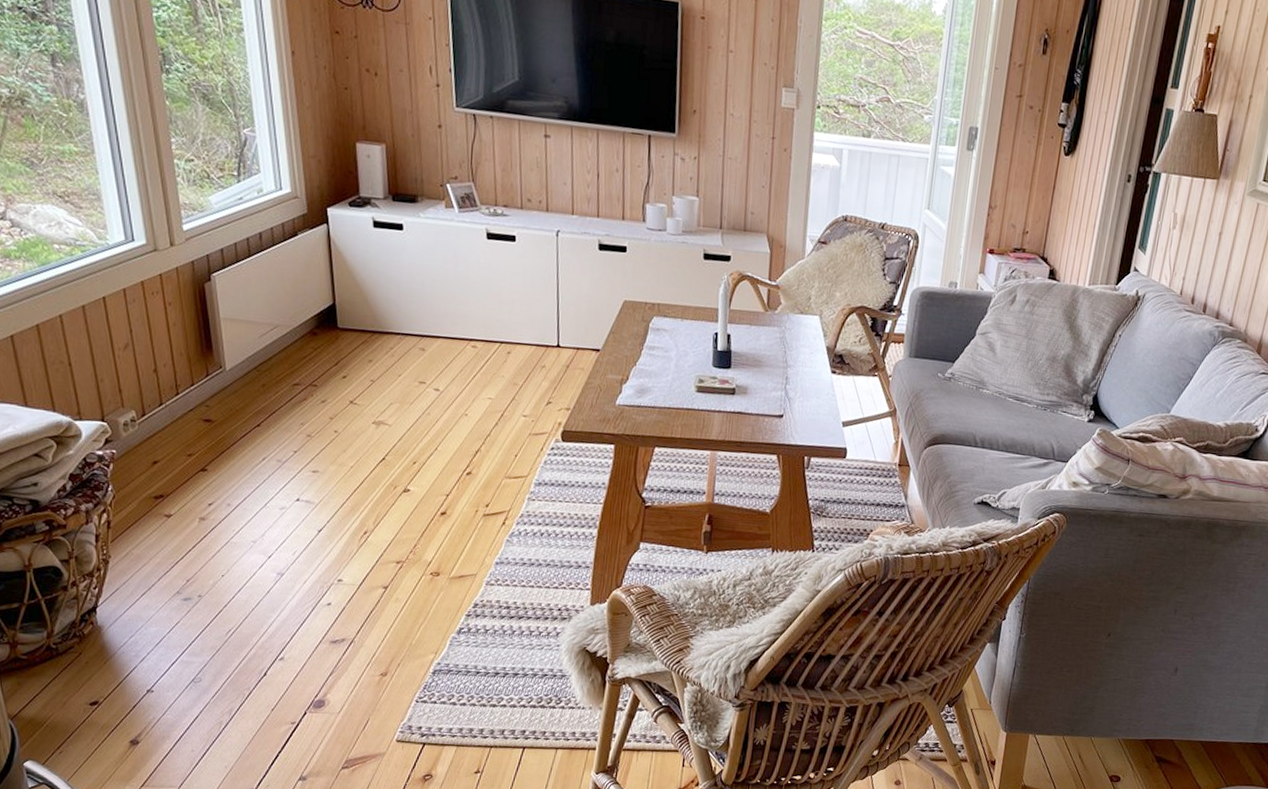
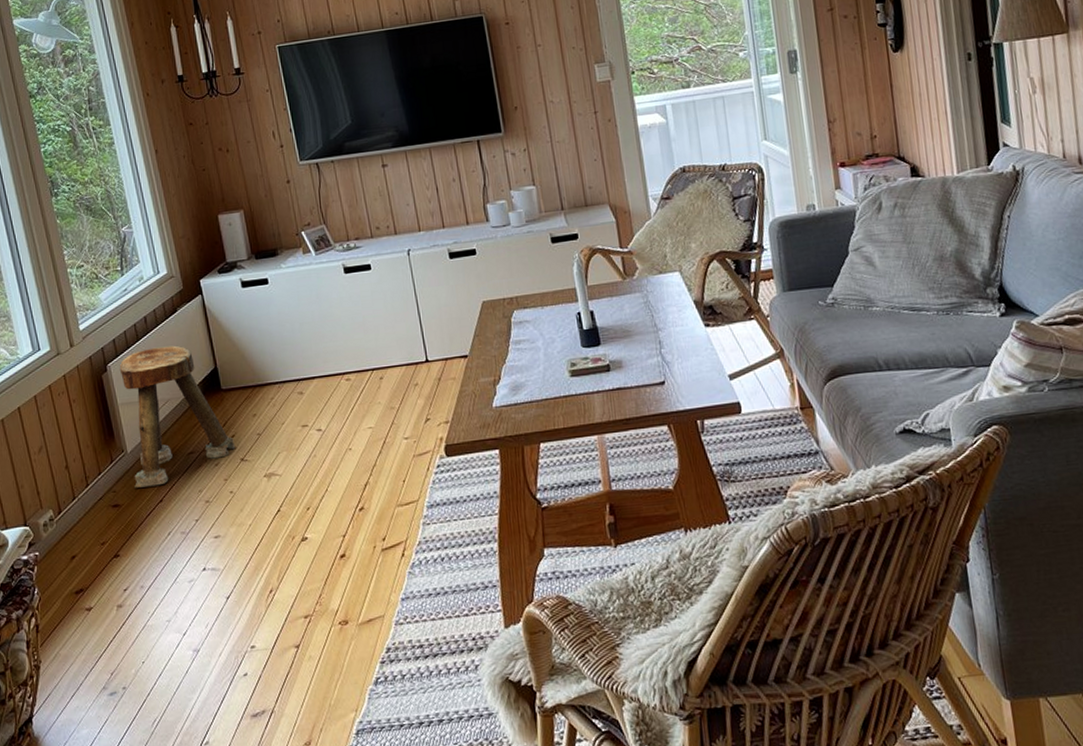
stool: none [225,267,346,410] -> present [119,345,236,488]

